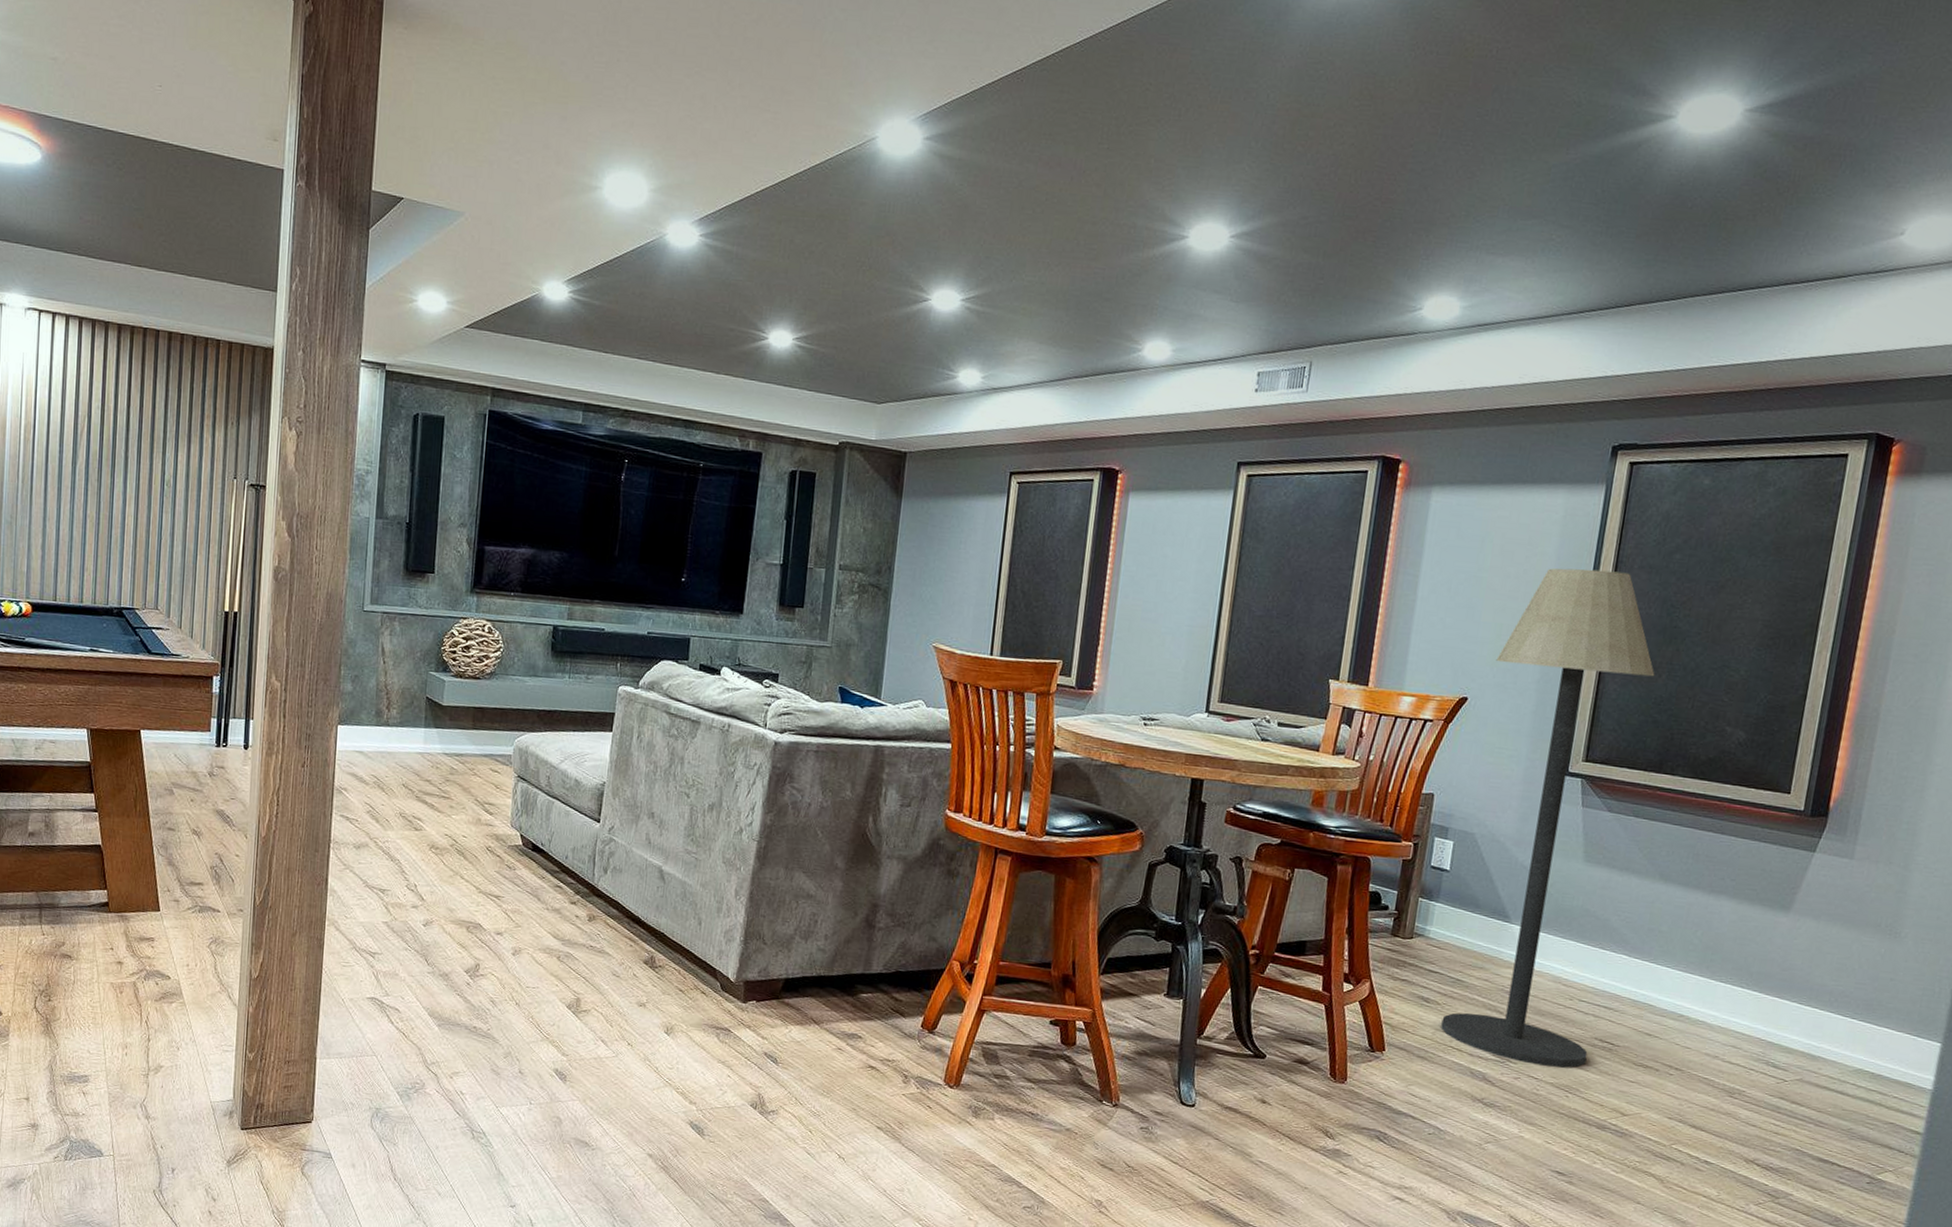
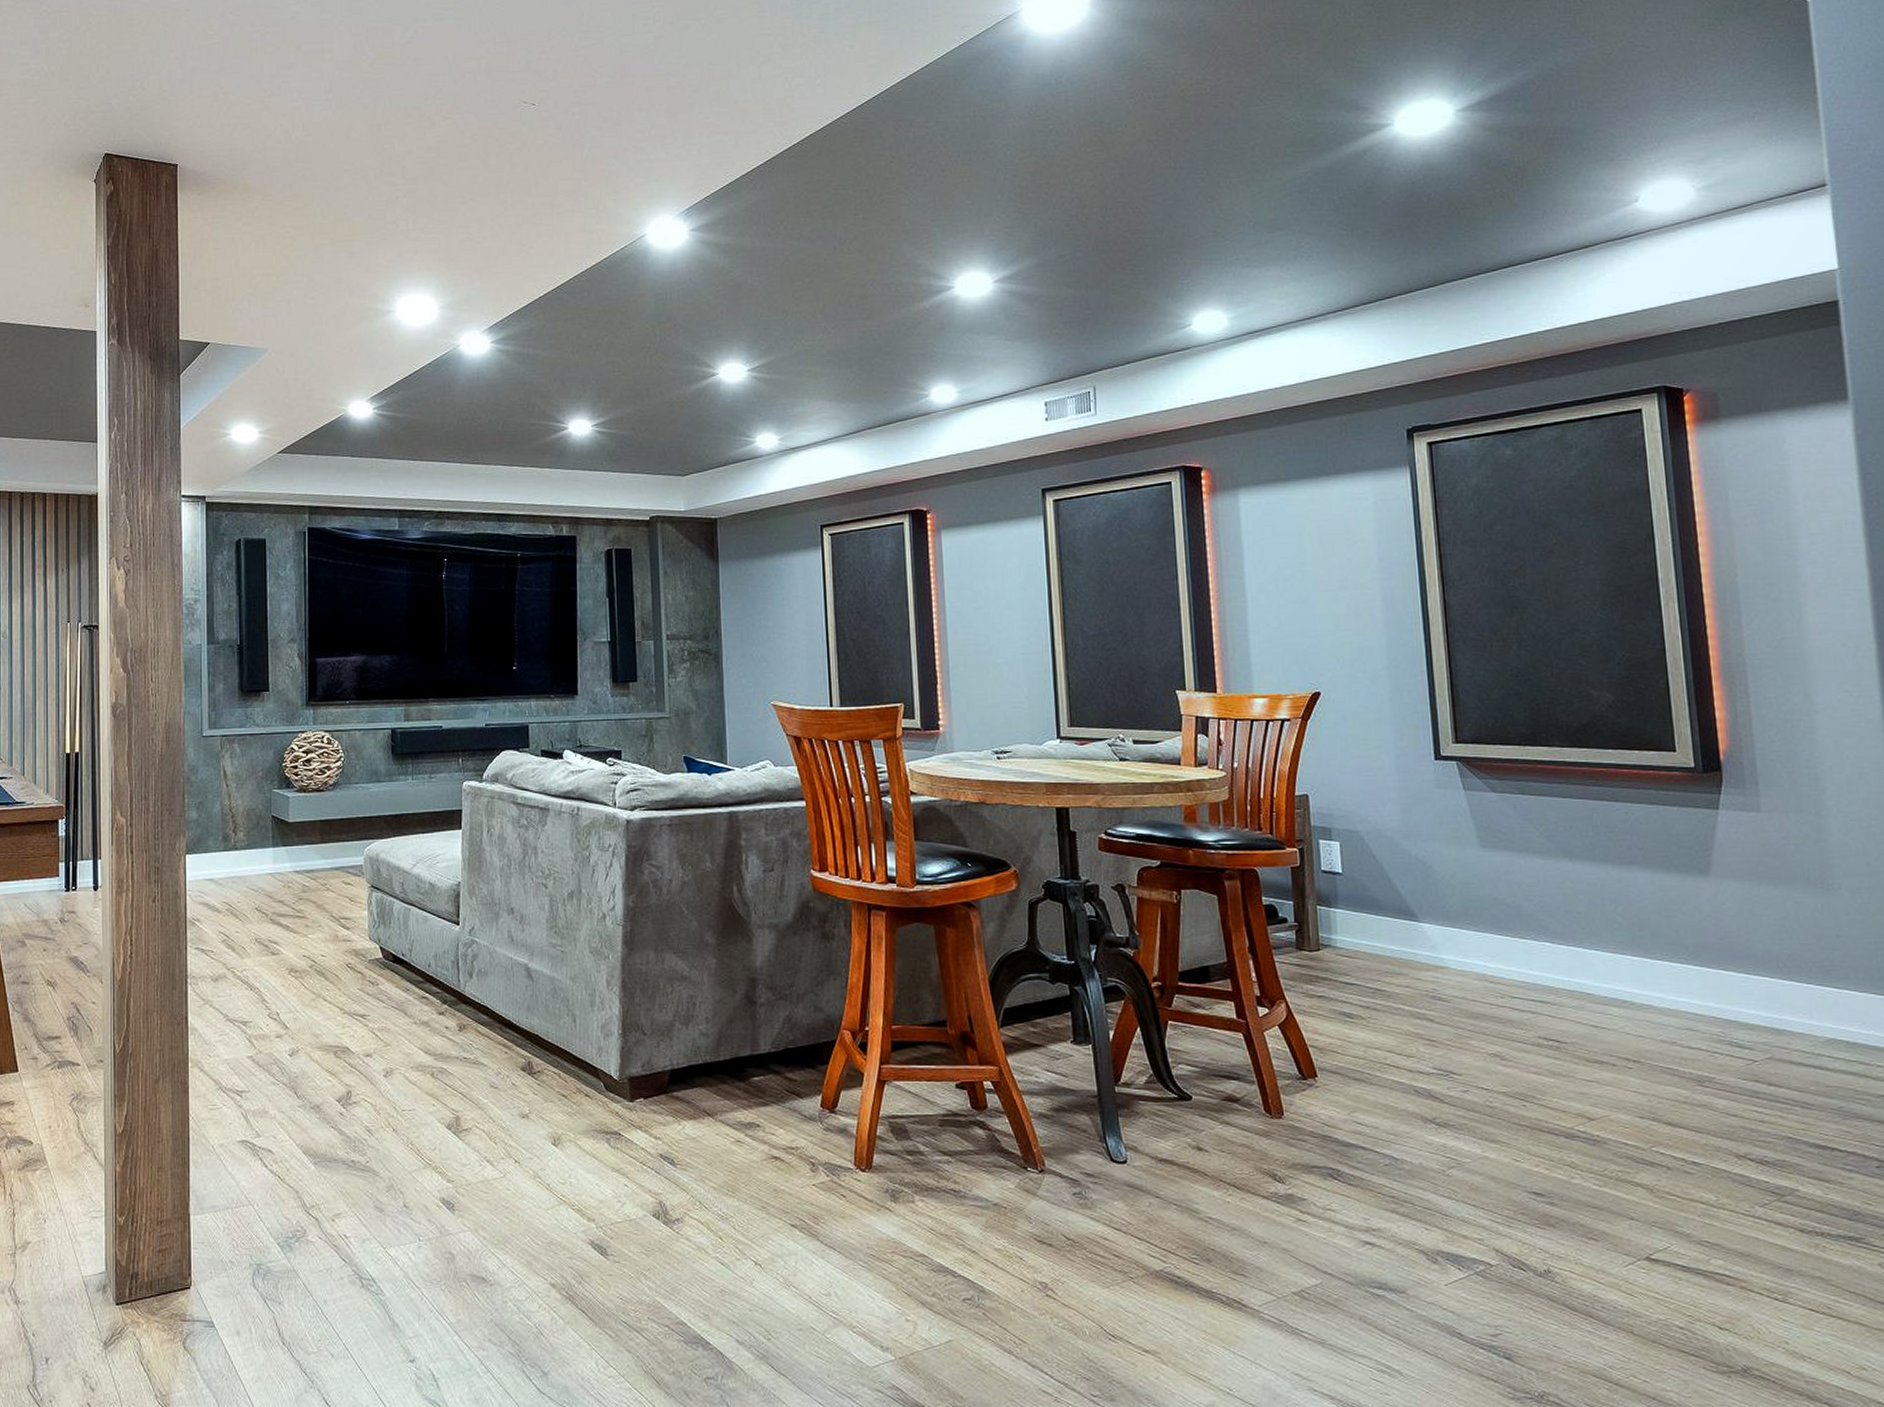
floor lamp: present [1441,568,1655,1068] -> none [1340,549,1536,1074]

